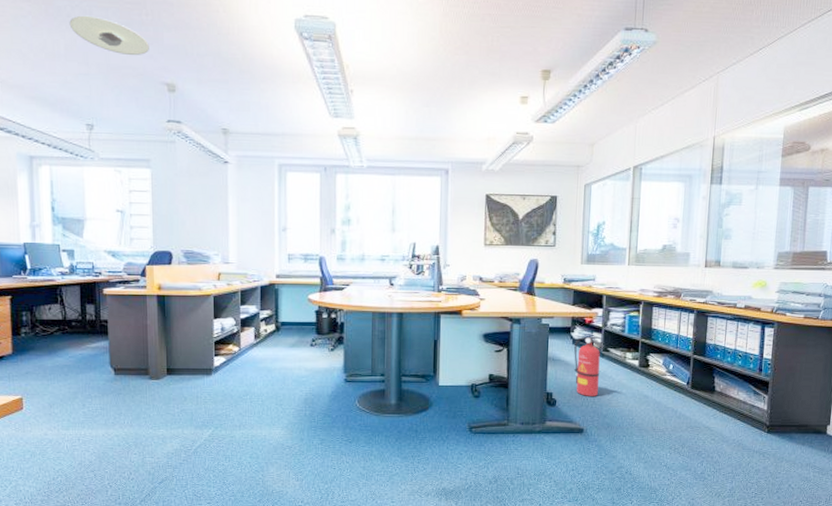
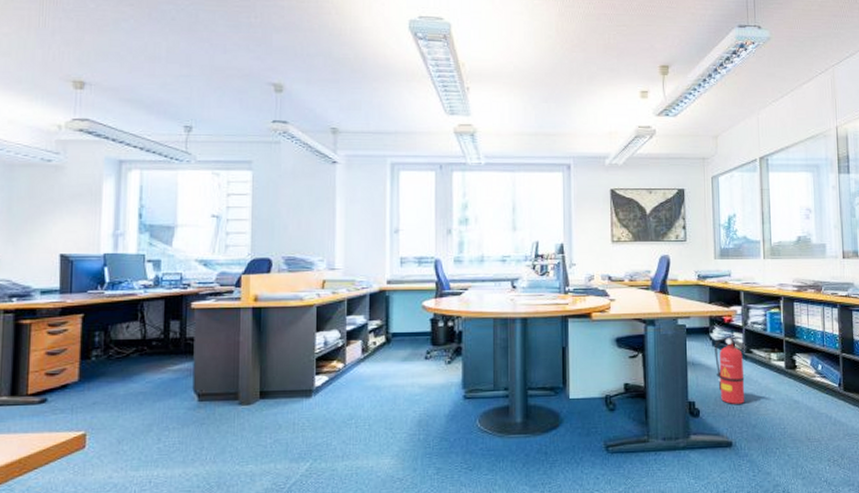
recessed light: present [69,15,149,55] -> none [173,18,257,56]

